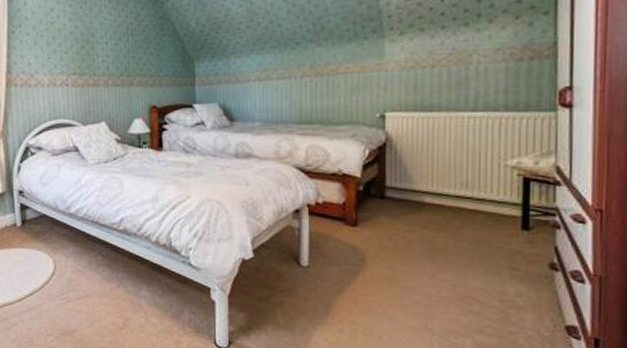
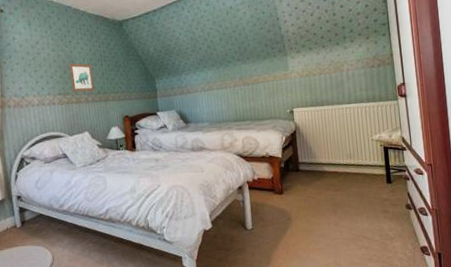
wall art: none [88,35,117,73] -> present [69,62,95,93]

